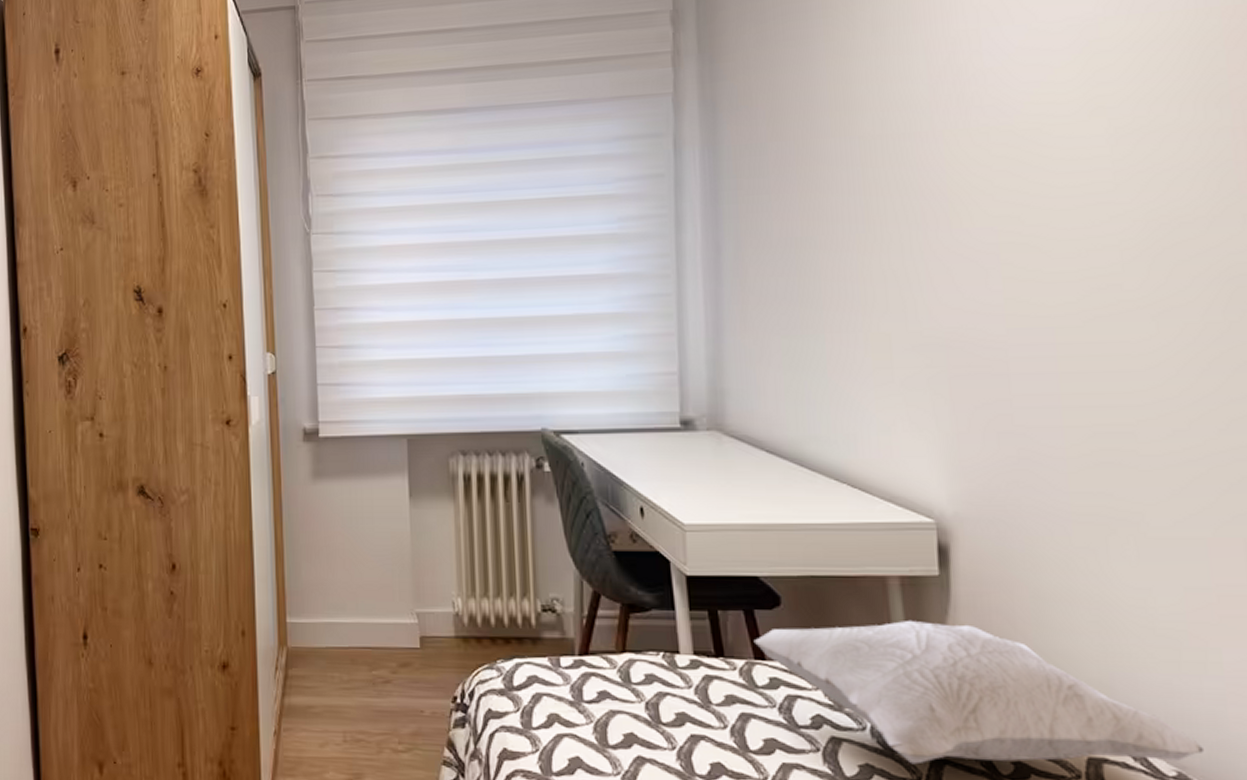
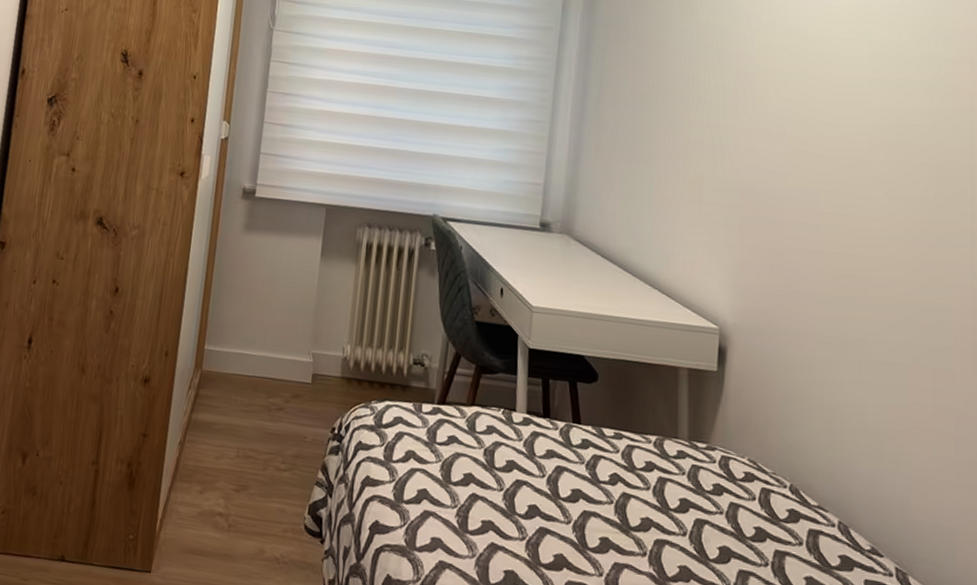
pillow: present [753,620,1205,765] -> none [573,399,892,538]

